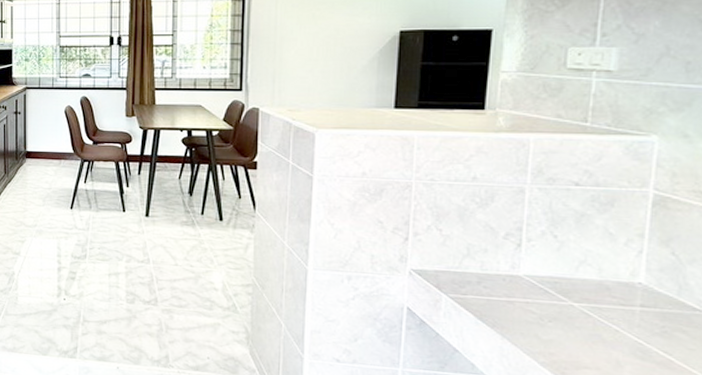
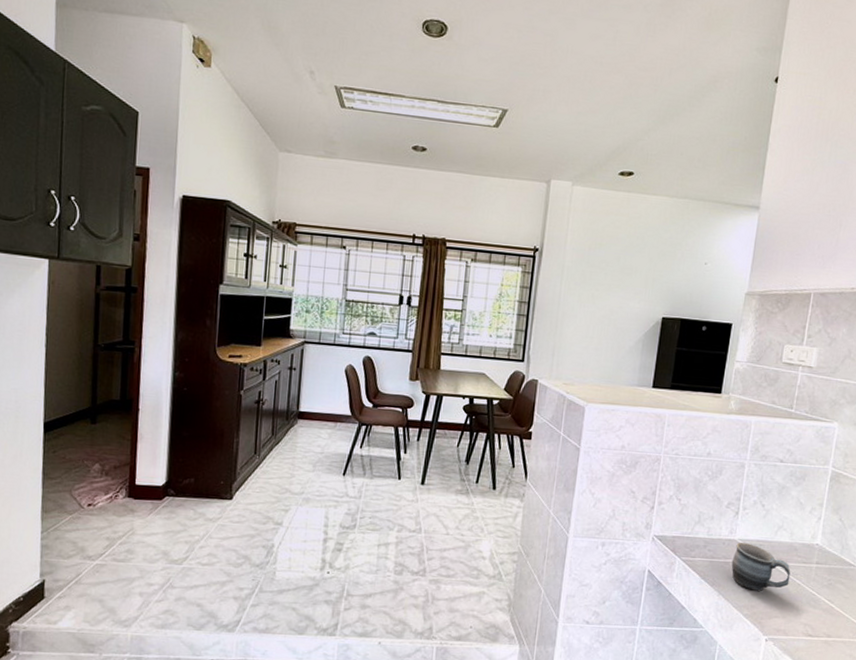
mug: none [516,278,603,338] -> present [731,542,791,592]

